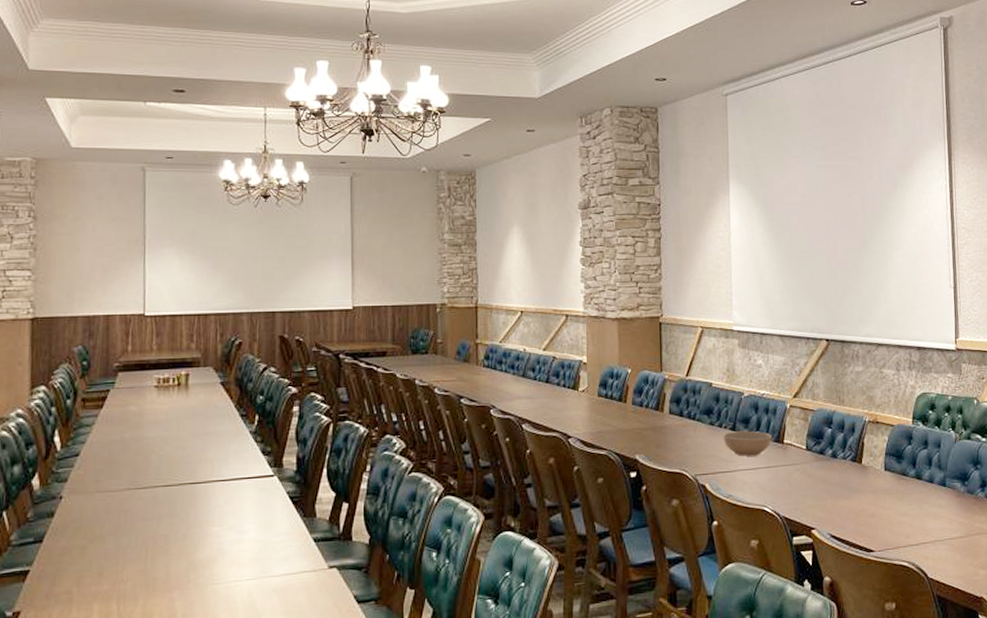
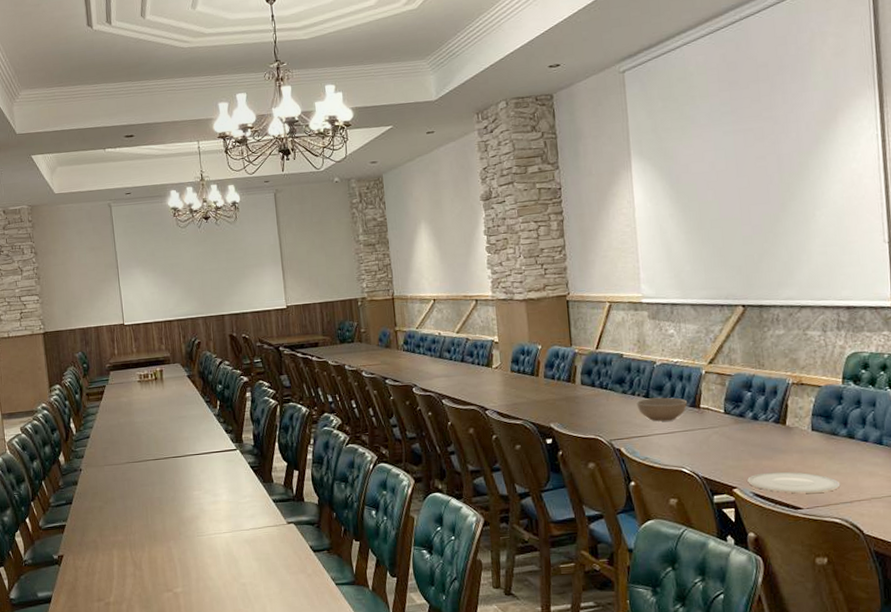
plate: none [825,512,909,536] -> present [747,471,841,494]

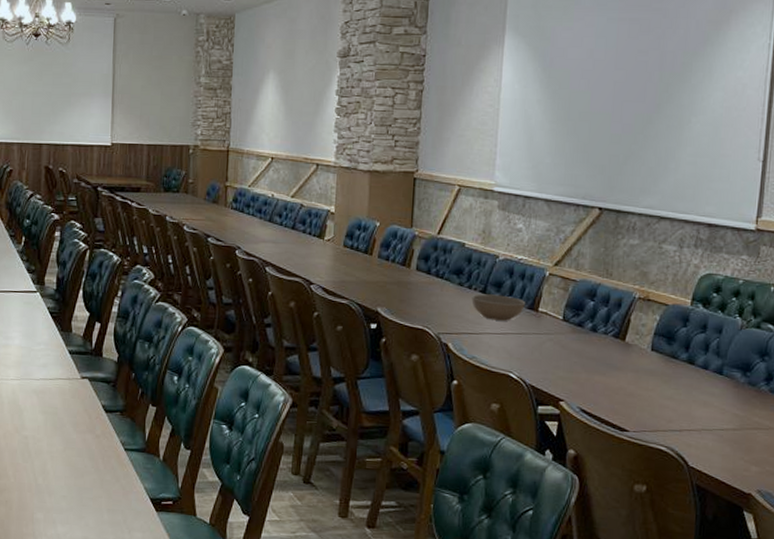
plate: present [747,471,841,494] -> none [576,388,672,417]

